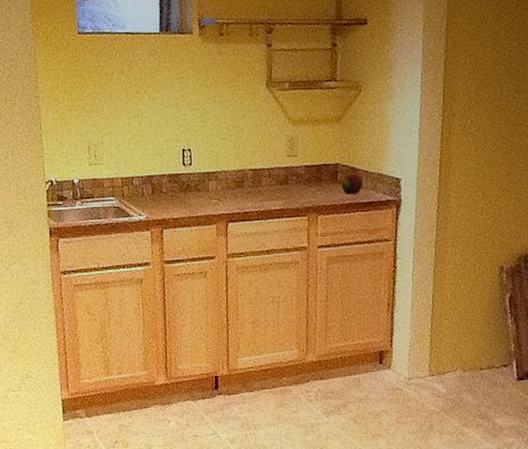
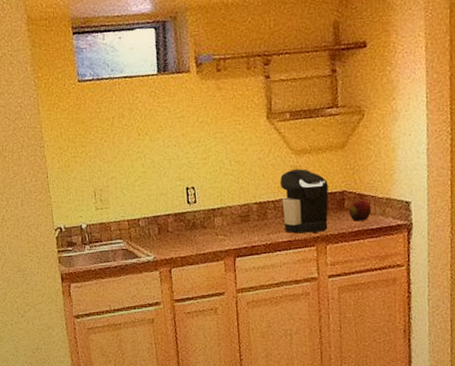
coffee maker: none [275,139,324,203] -> present [279,169,329,234]

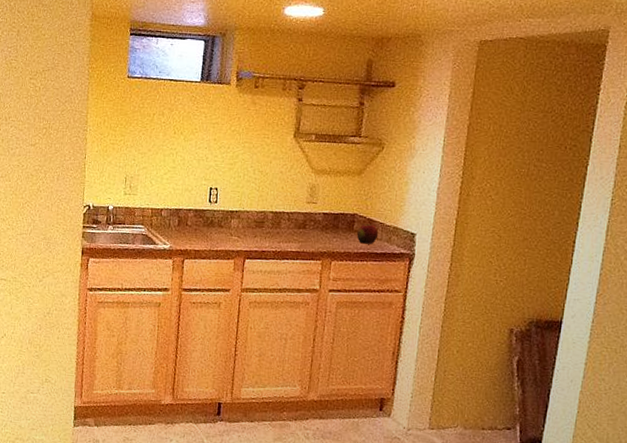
coffee maker: present [279,169,329,234] -> none [295,187,342,248]

